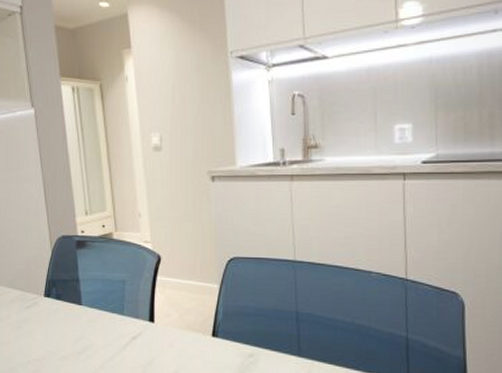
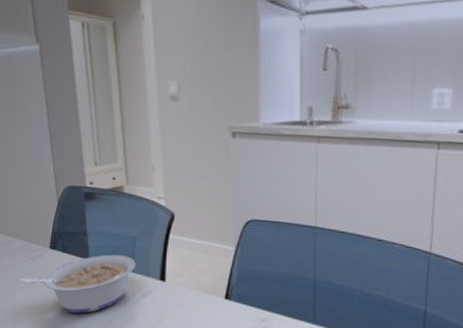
legume: none [16,299,126,359] -> present [20,254,136,314]

